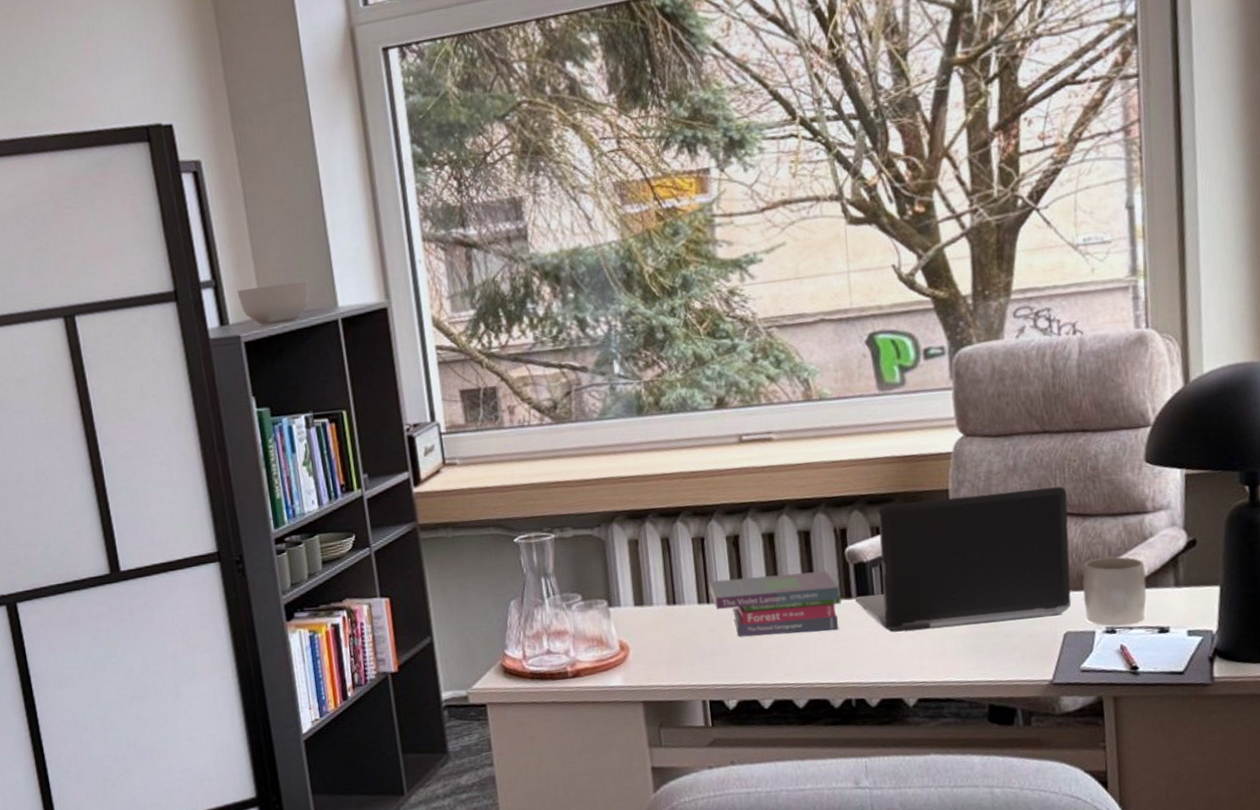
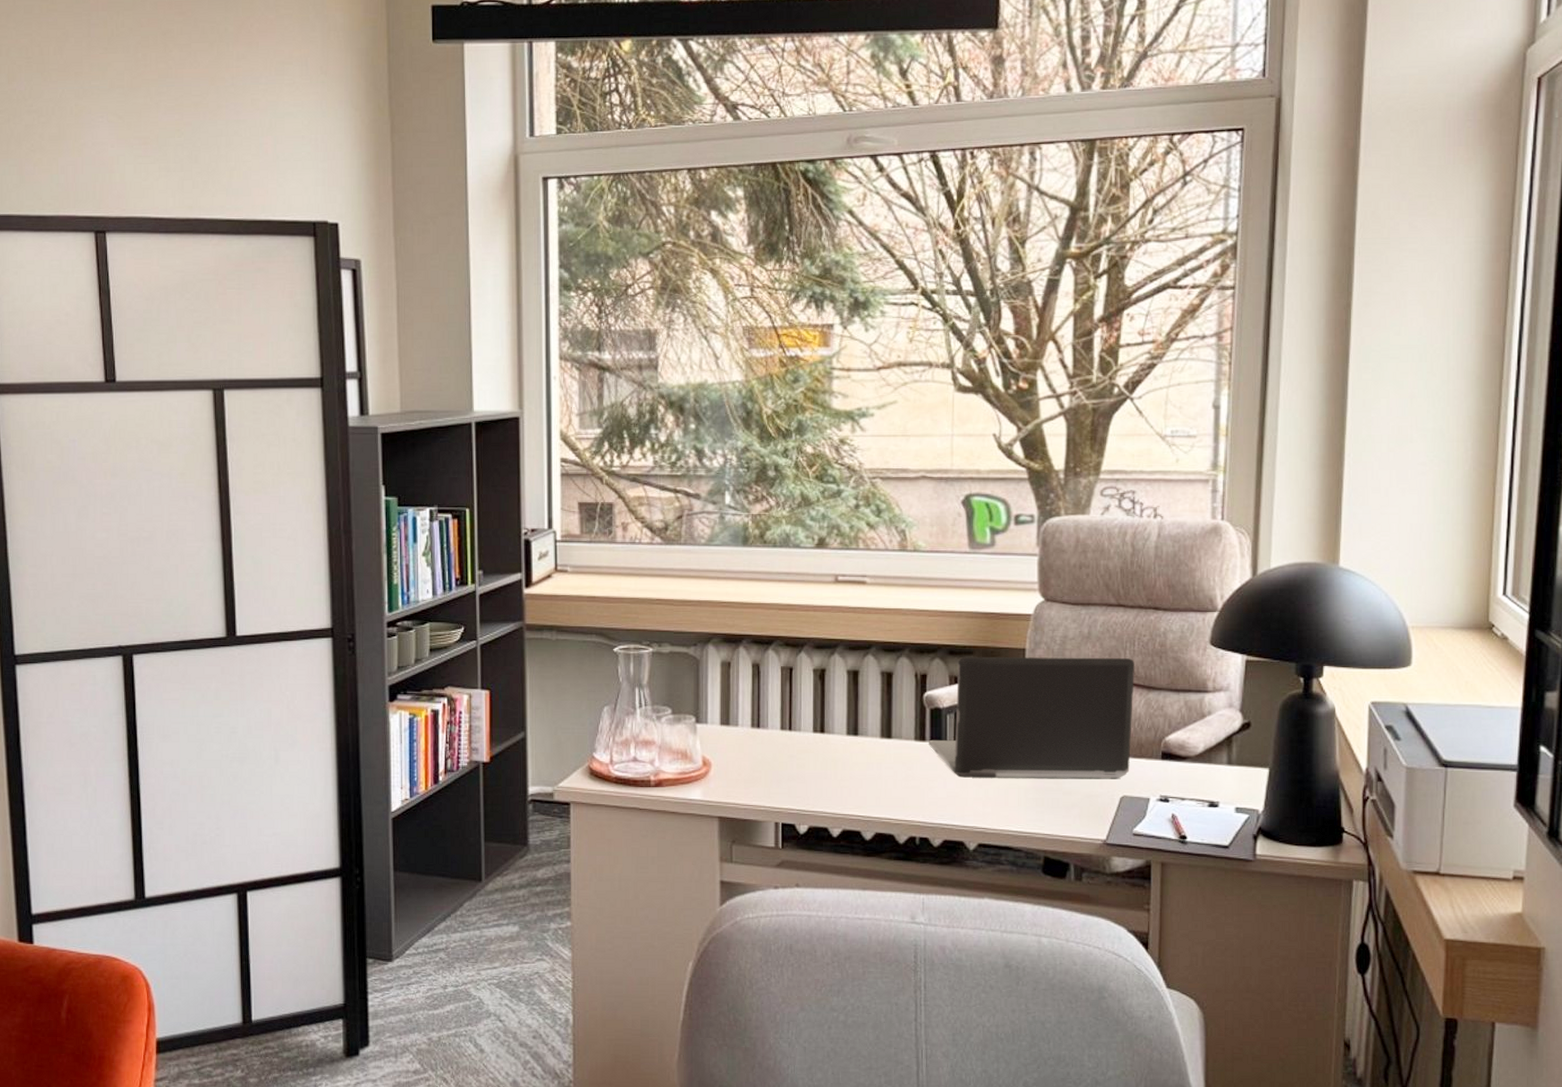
bowl: present [237,280,309,326] -> none [380,383,448,420]
books: present [709,571,842,638] -> none [793,710,915,770]
mug: present [1082,556,1147,627] -> none [1141,730,1201,796]

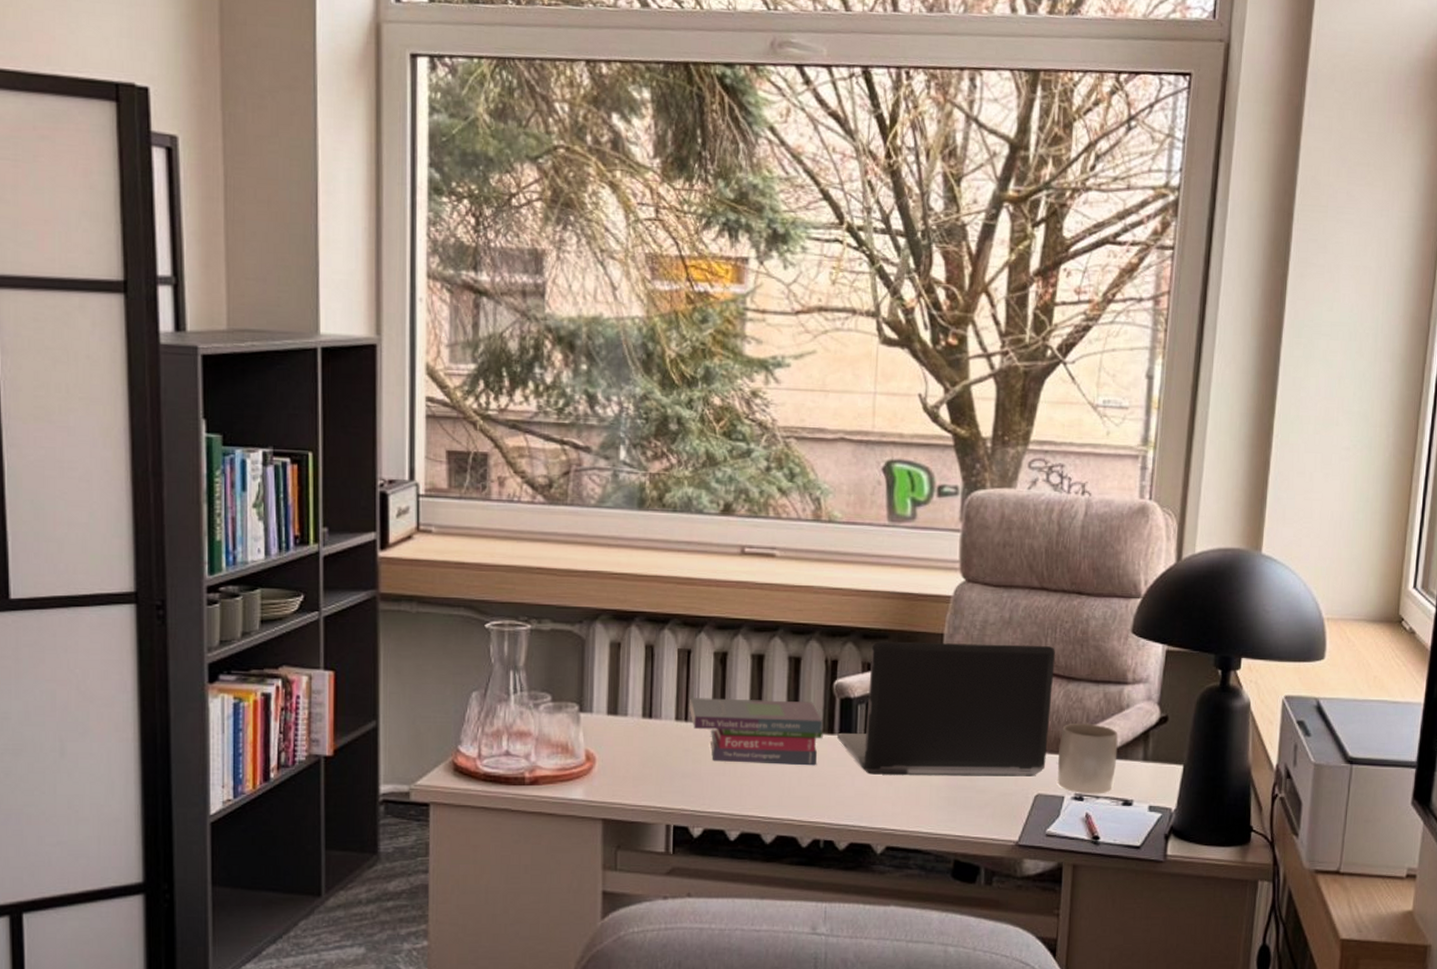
books: none [793,710,915,770] -> present [689,698,823,766]
mug: none [1141,730,1201,796] -> present [1057,724,1118,794]

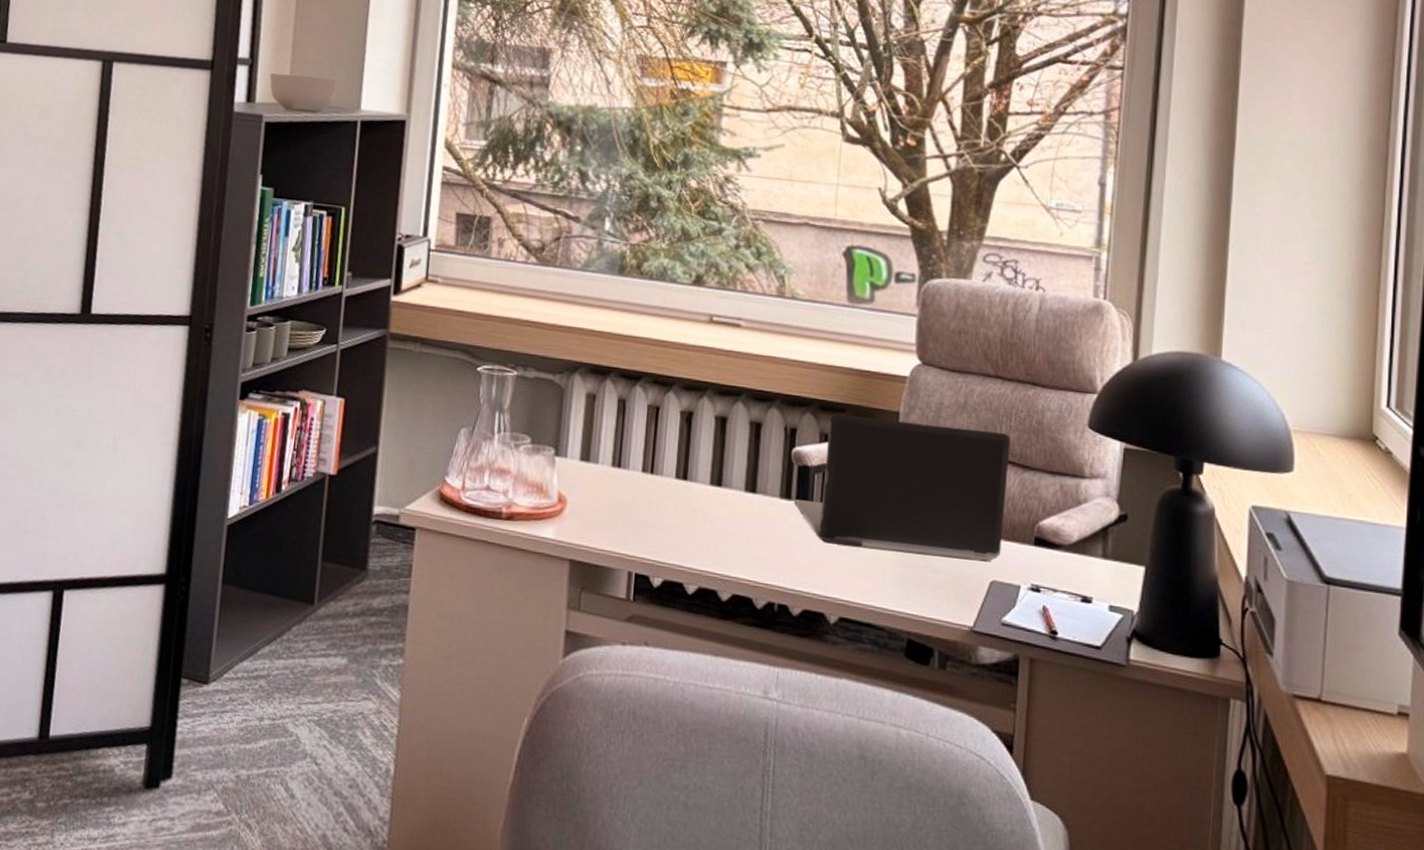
bowl: none [201,293,288,341] -> present [270,73,338,113]
books: present [689,698,823,766] -> none [655,452,781,529]
mug: present [1057,724,1118,794] -> none [1013,512,1076,588]

